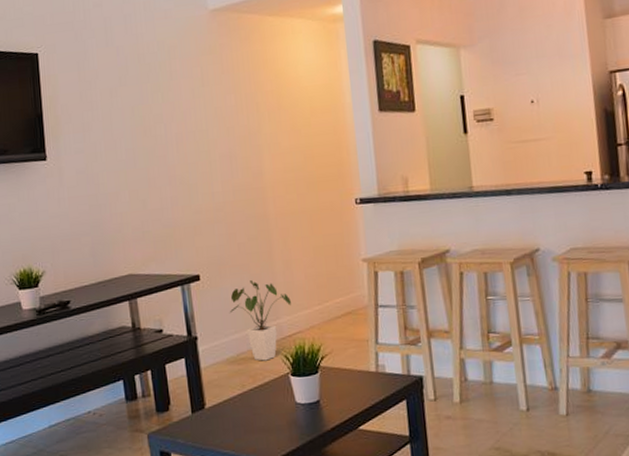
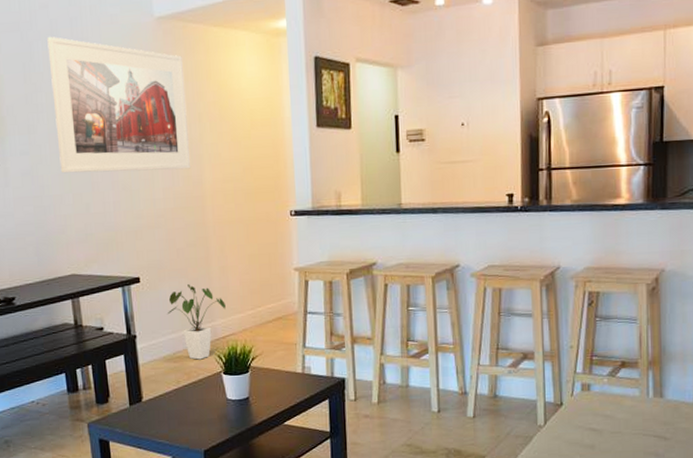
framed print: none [101,34,250,170] -> present [47,37,191,174]

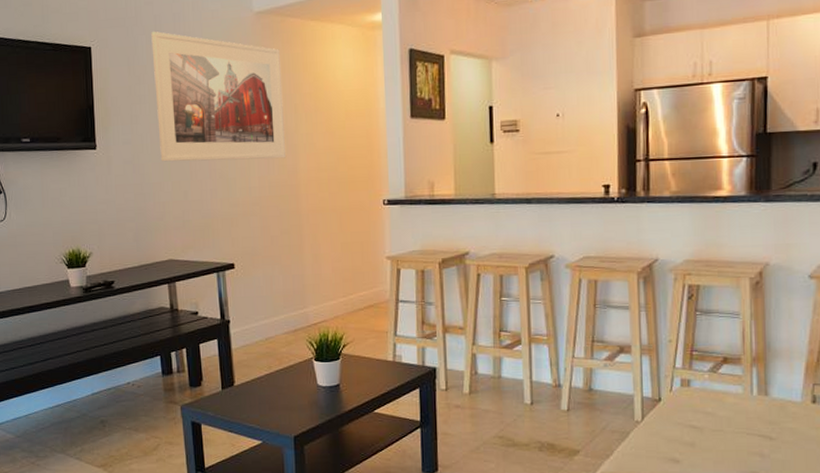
house plant: present [167,284,226,360] -> none [260,271,318,346]

